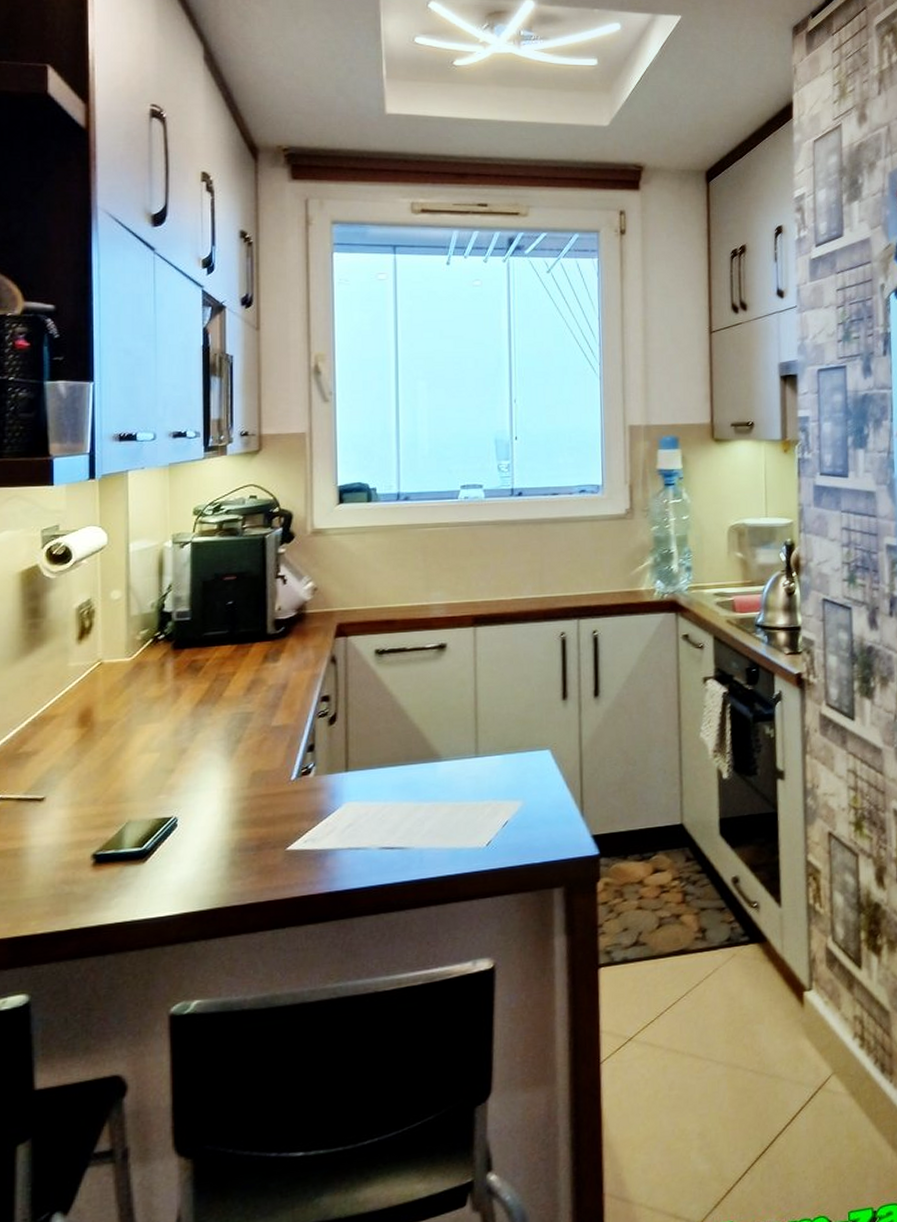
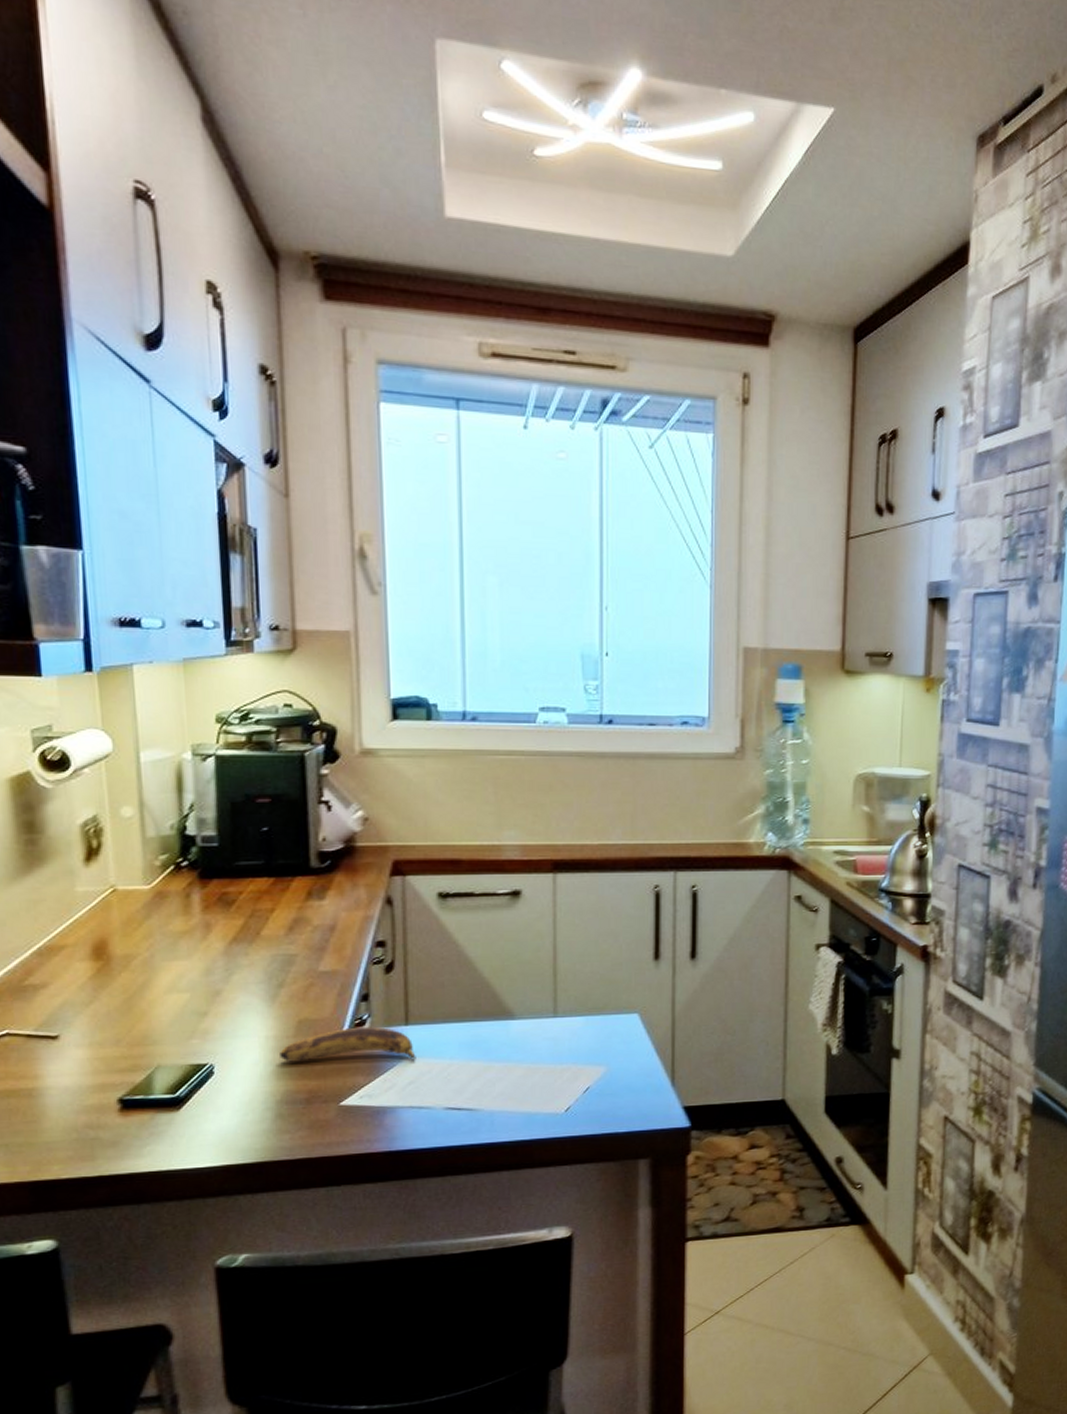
banana: none [235,775,355,812] -> present [280,1027,416,1062]

